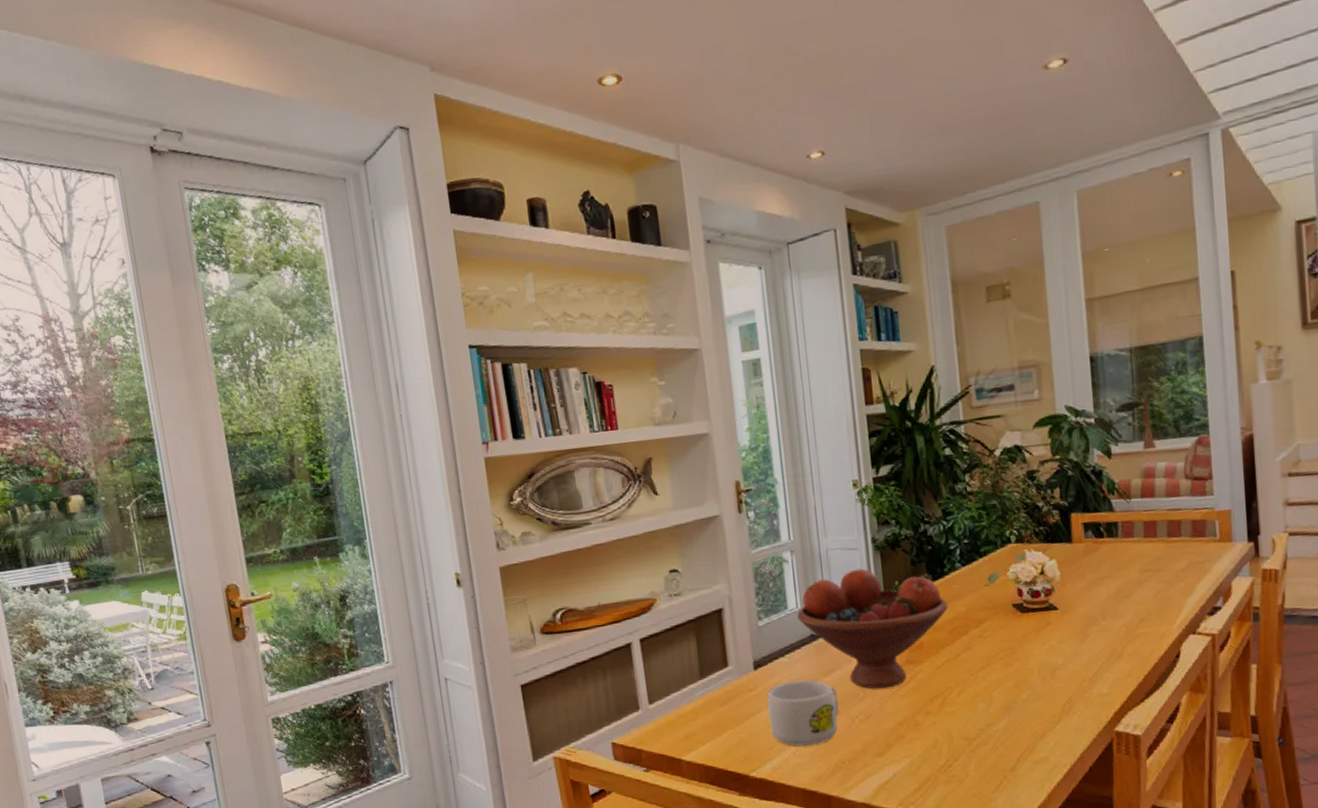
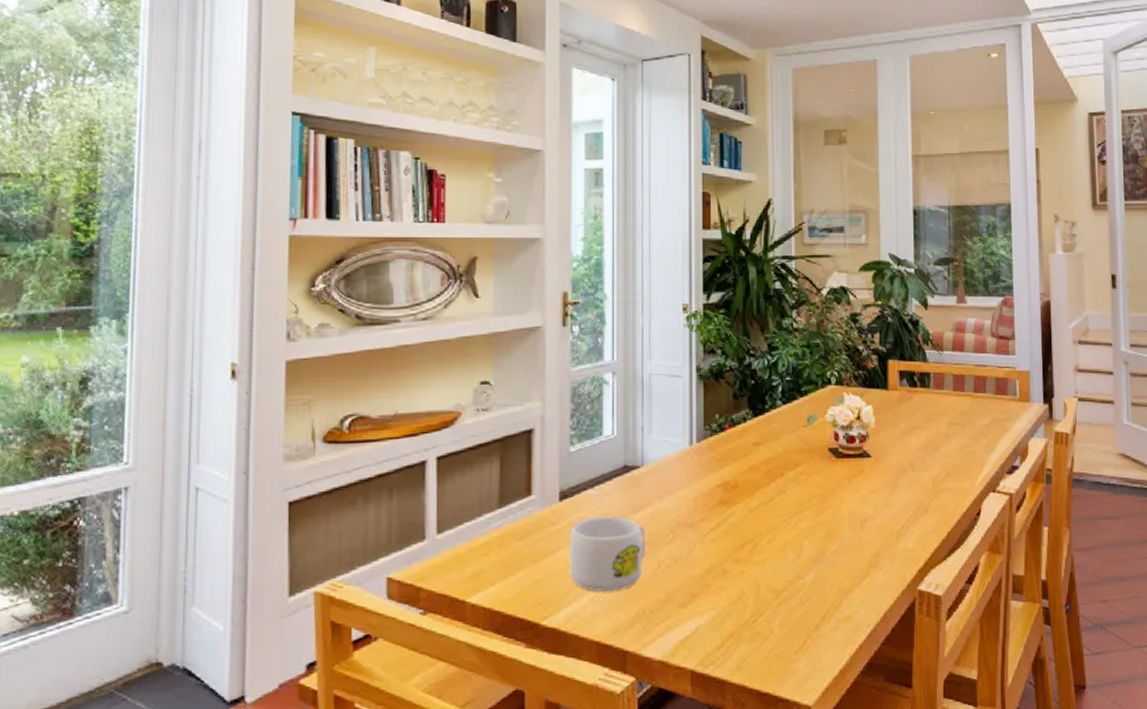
fruit bowl: present [797,568,948,689] -> none [612,398,766,531]

